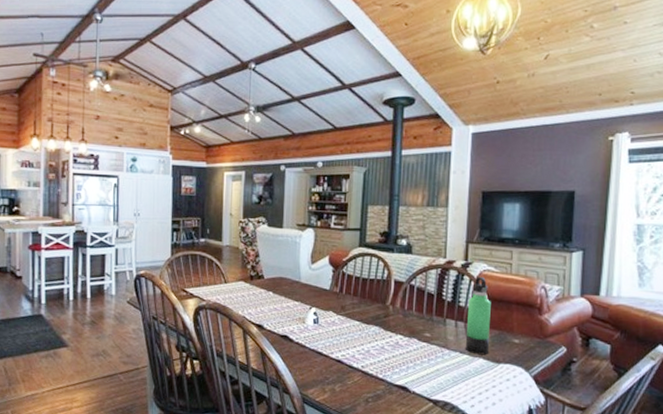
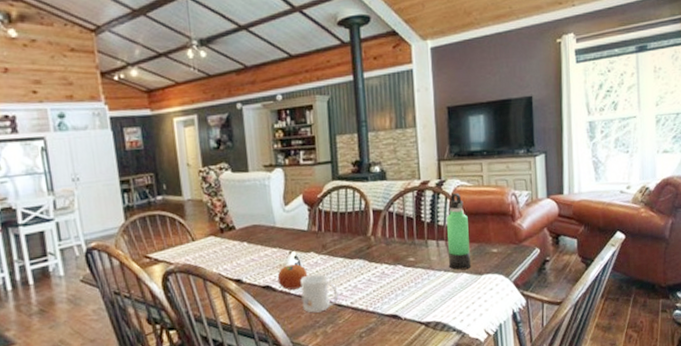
fruit: none [295,319,324,344] -> present [277,264,308,290]
mug: none [315,332,351,370] -> present [300,273,339,313]

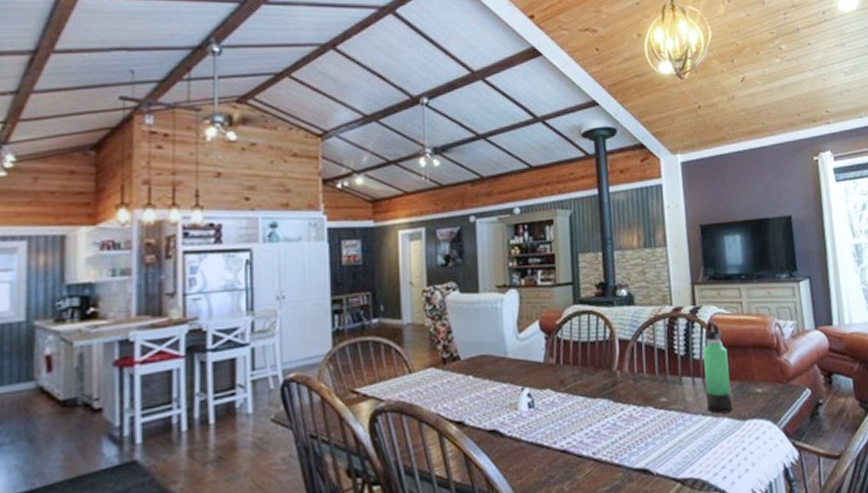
fruit: present [277,264,308,290] -> none [506,403,543,436]
mug: present [300,273,339,313] -> none [533,415,578,466]

